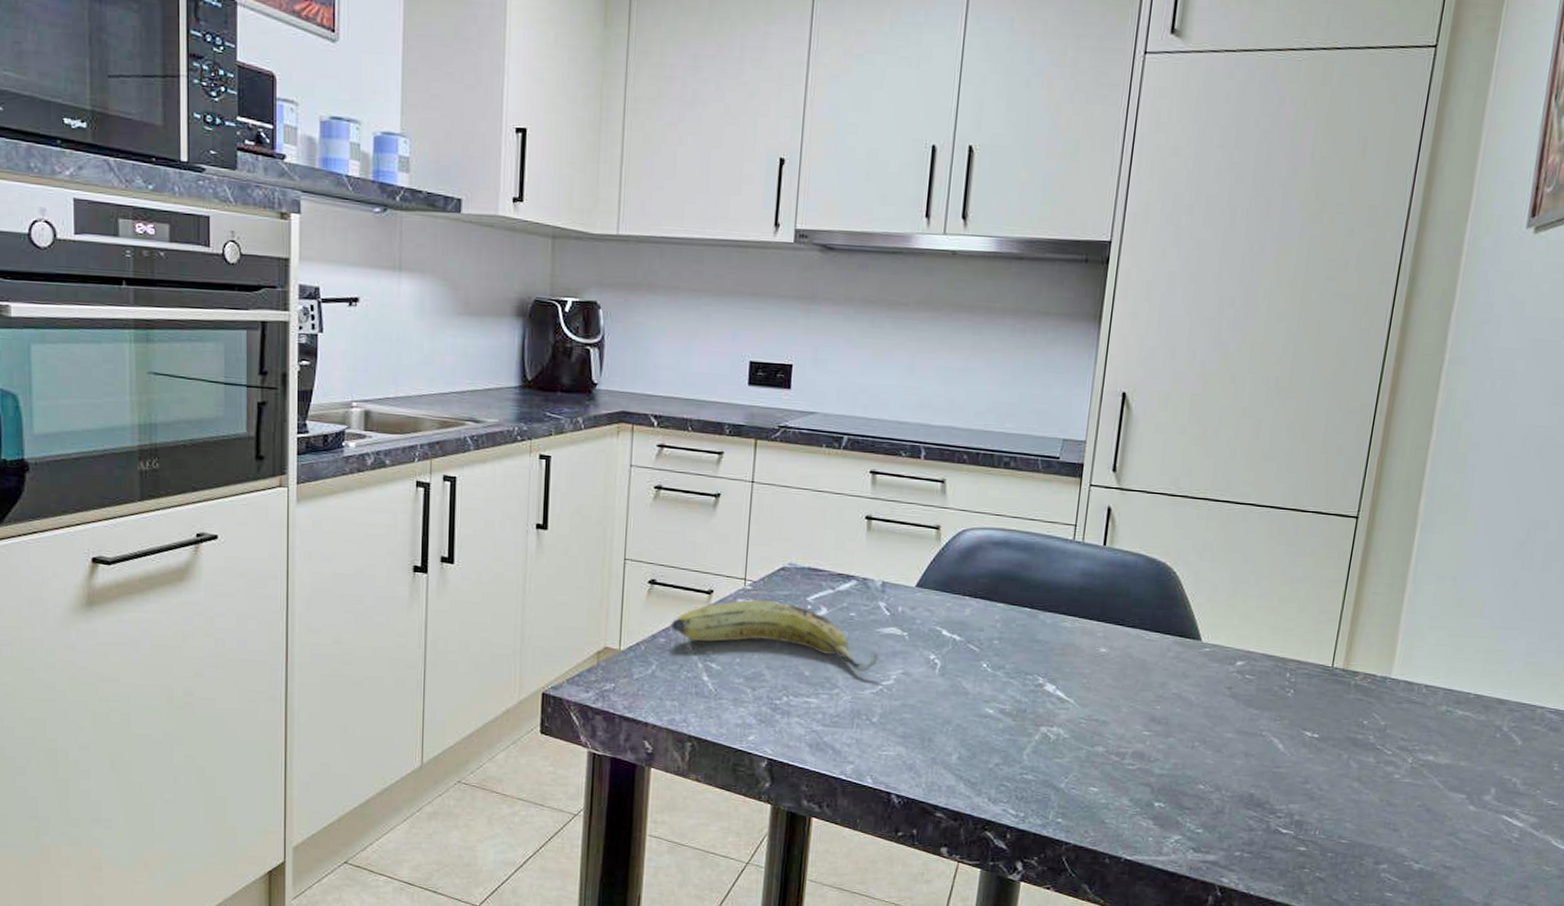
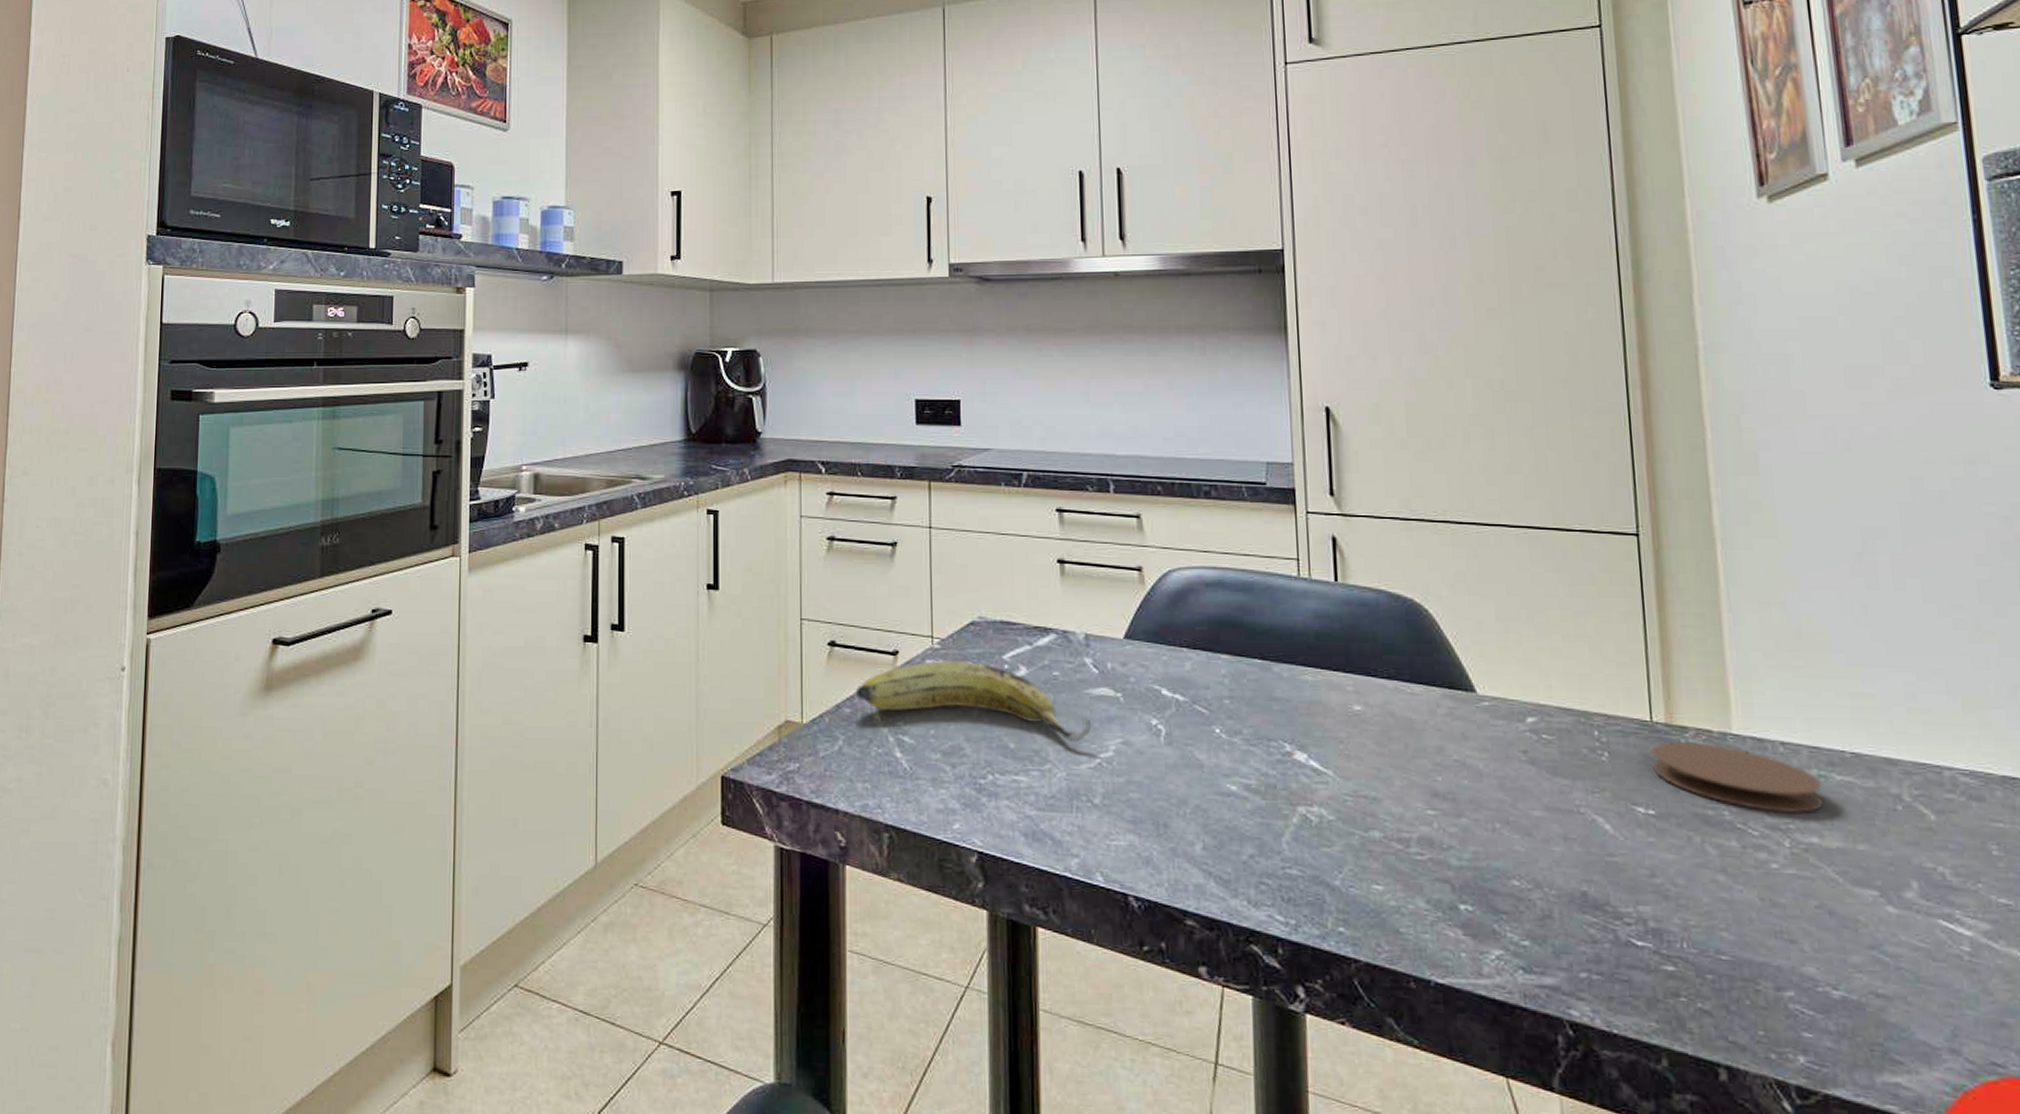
coaster: none [1325,683,1447,739] -> present [1651,742,1823,814]

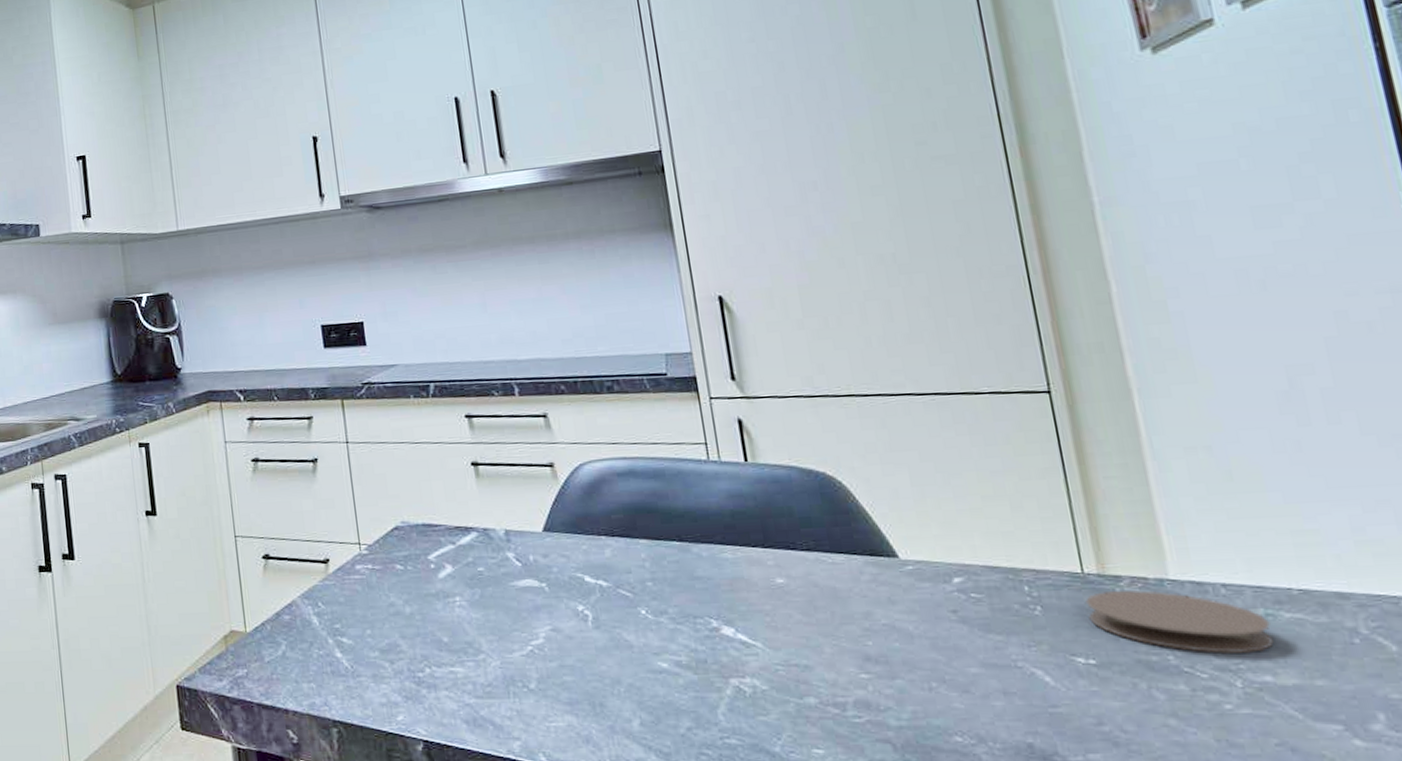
fruit: present [855,660,1092,741] -> none [292,563,521,632]

